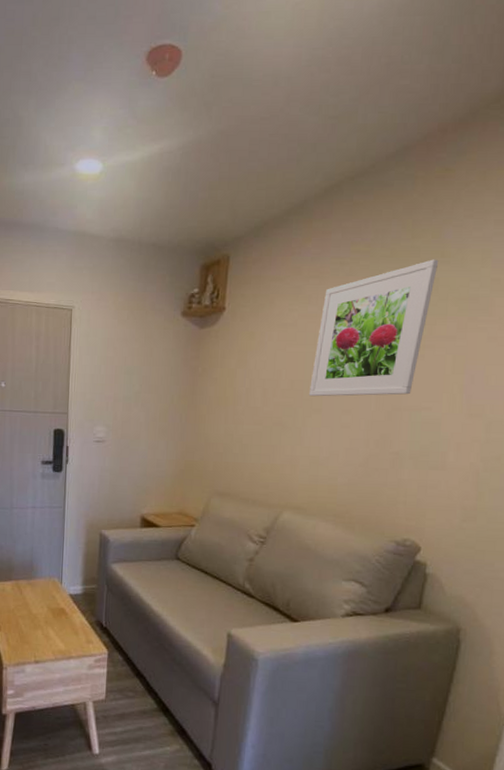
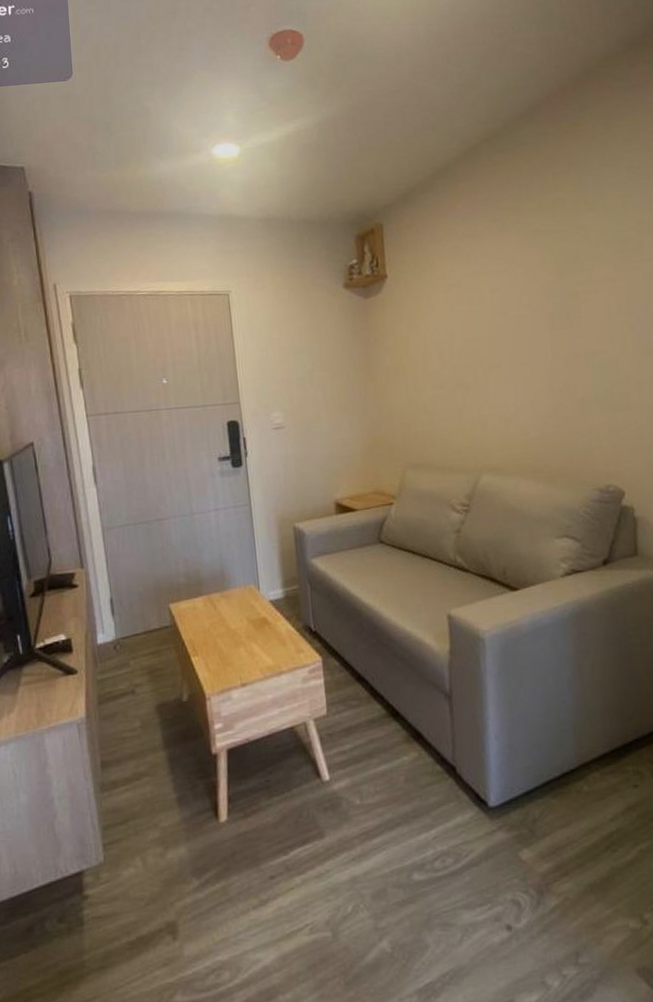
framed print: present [308,259,439,397] -> none [482,207,584,354]

